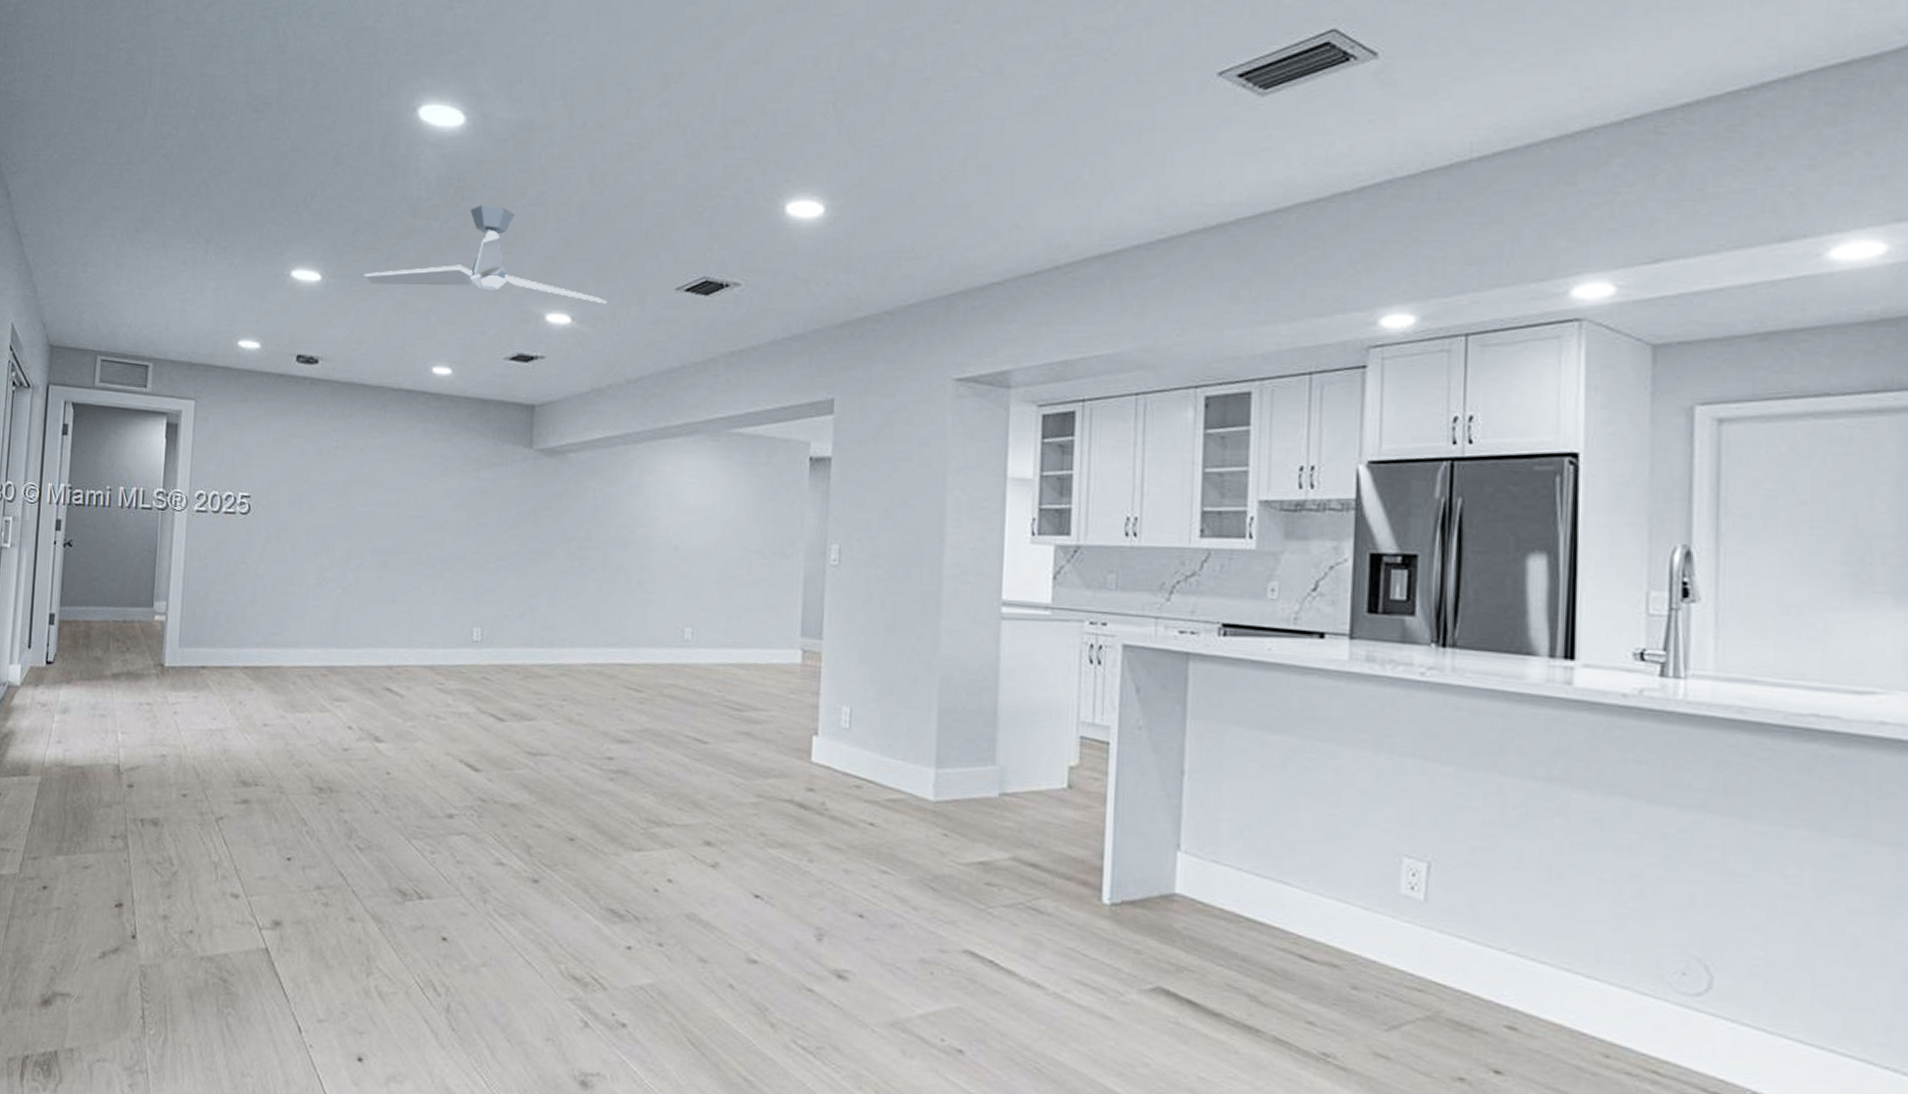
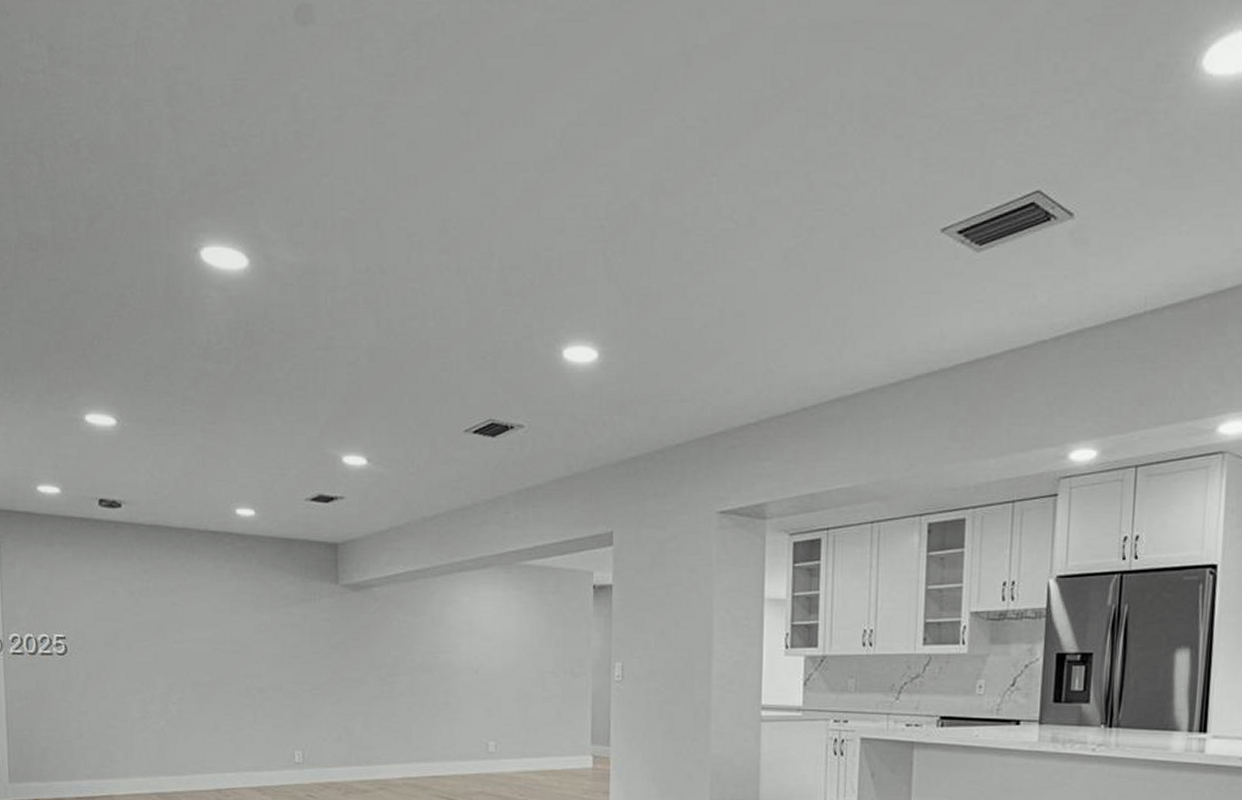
ceiling fan: present [364,205,607,304] -> none [159,349,400,446]

